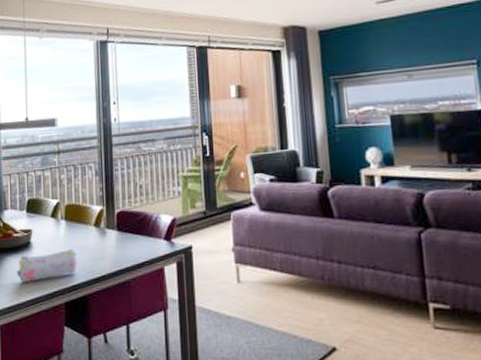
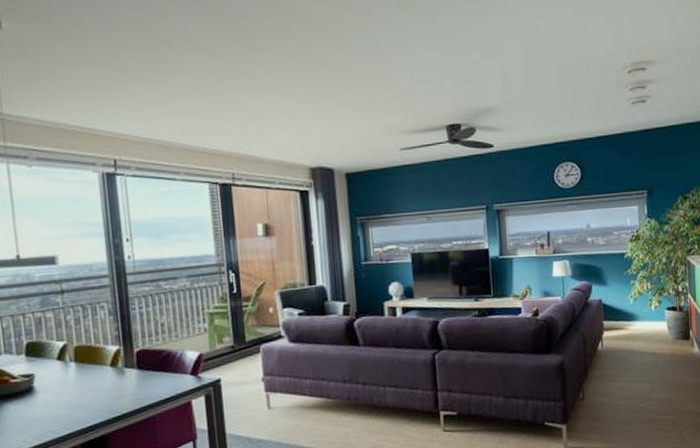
pencil case: present [17,248,78,282] -> none [18,390,93,428]

